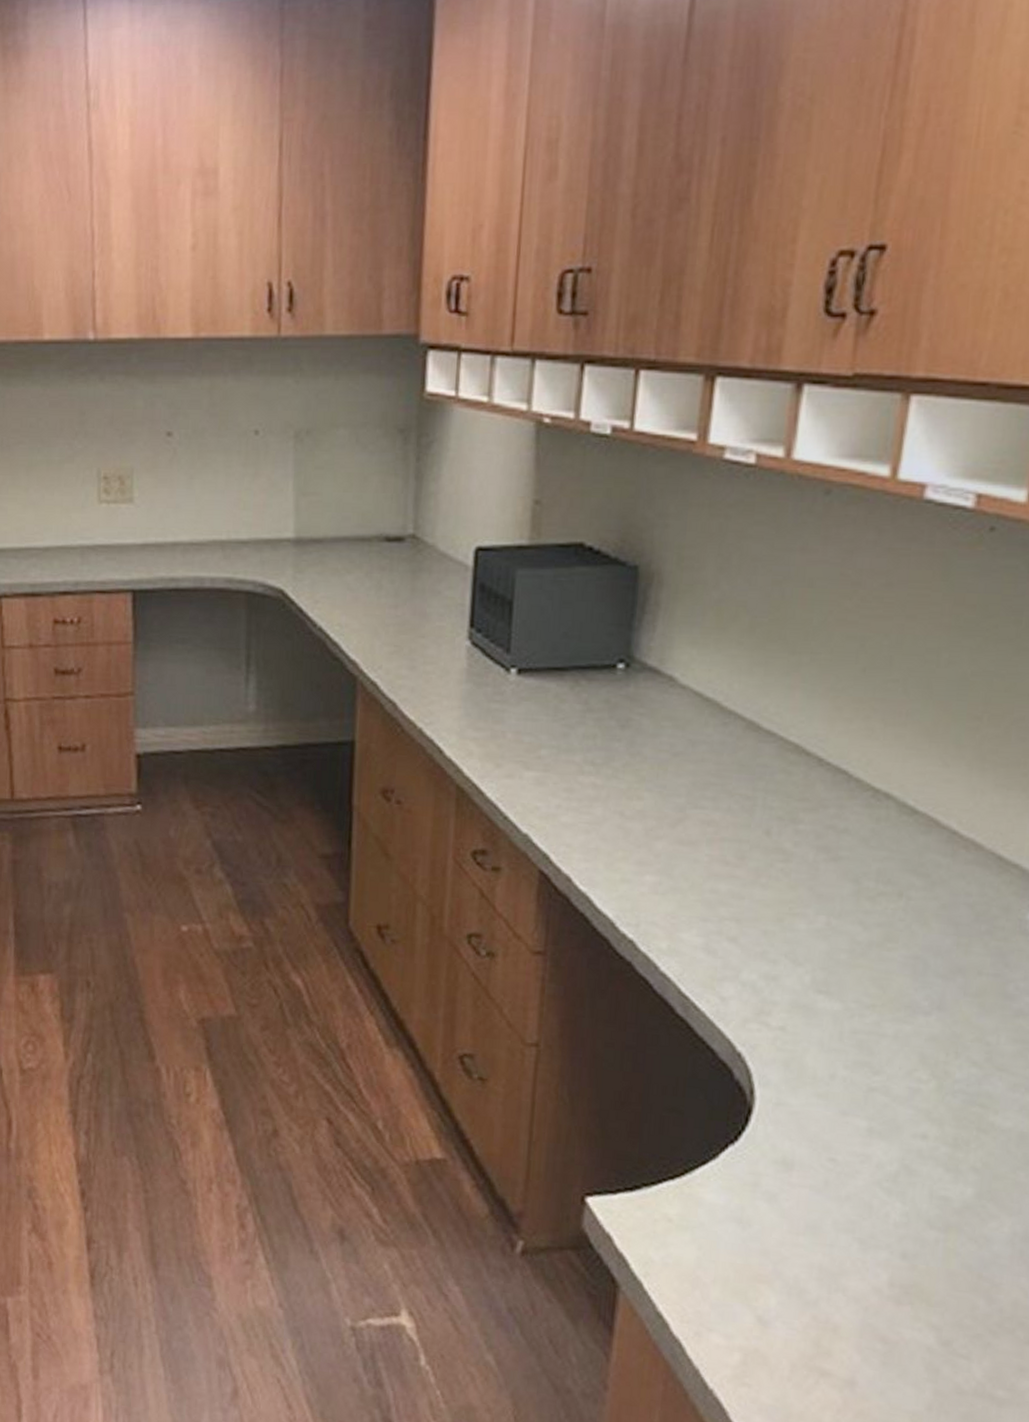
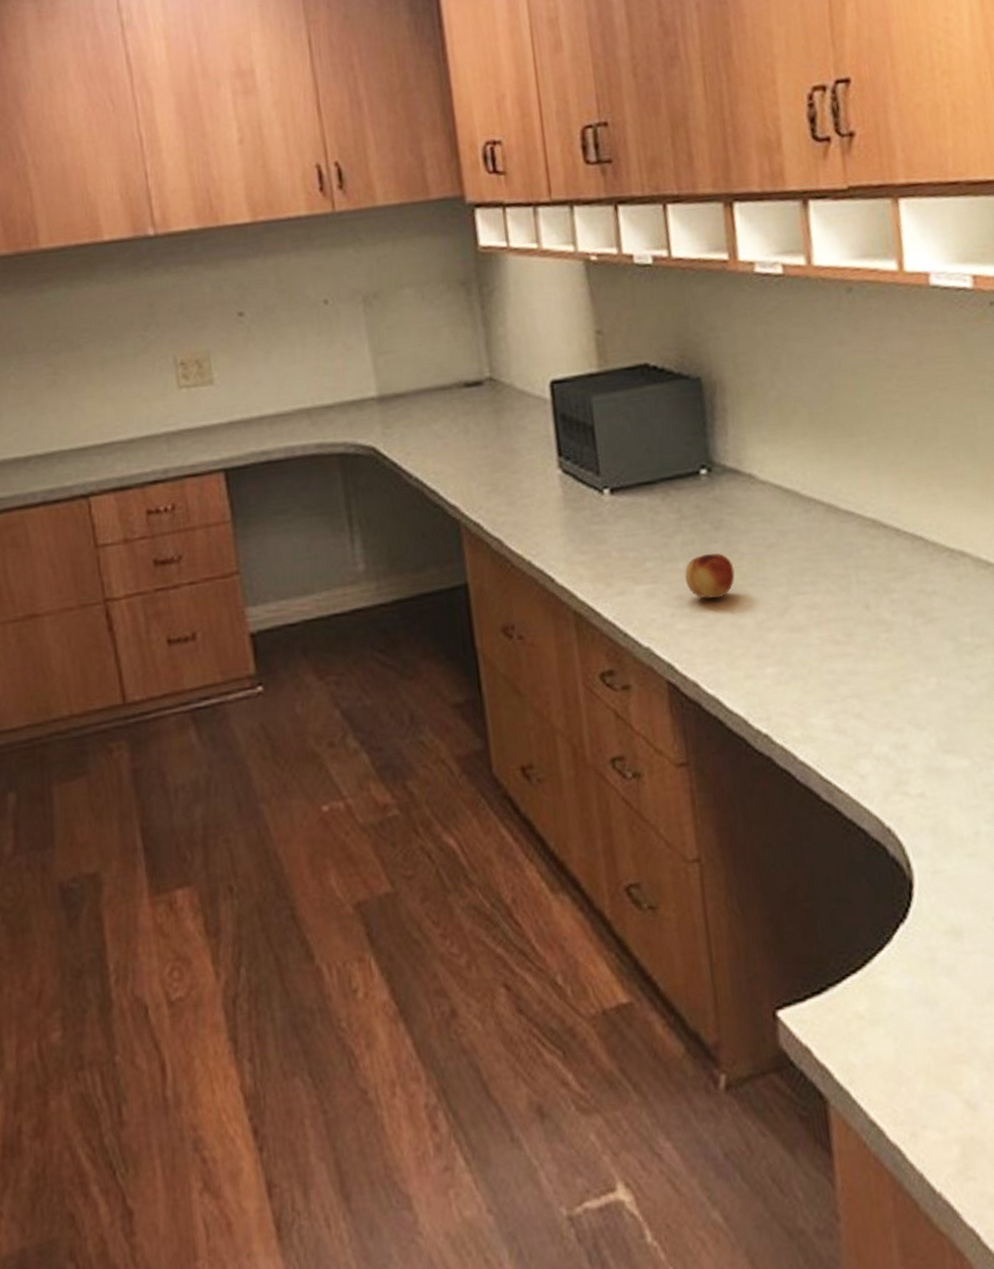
fruit: none [579,750,633,798] -> present [685,553,735,599]

